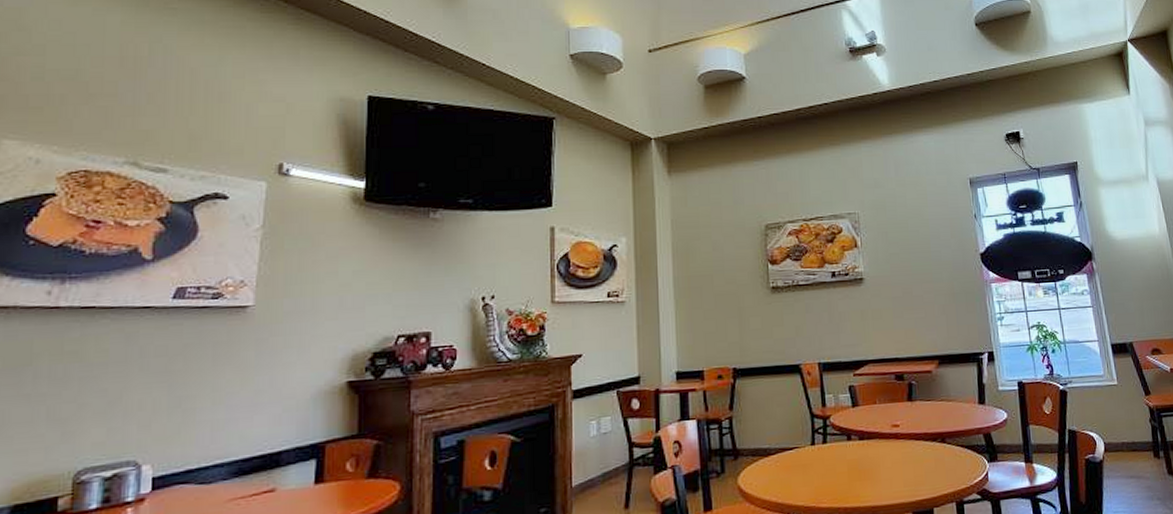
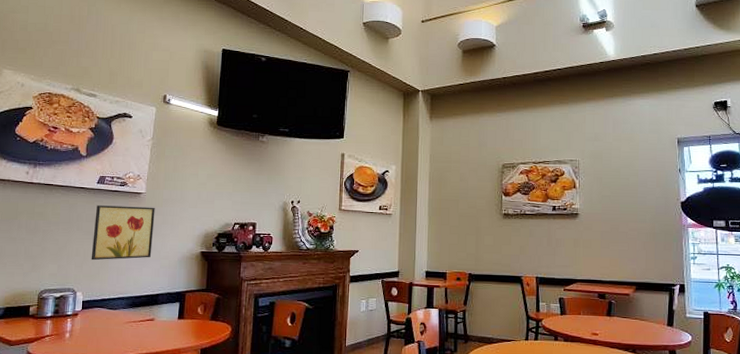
wall art: none [165,325,271,414] -> present [91,205,155,261]

